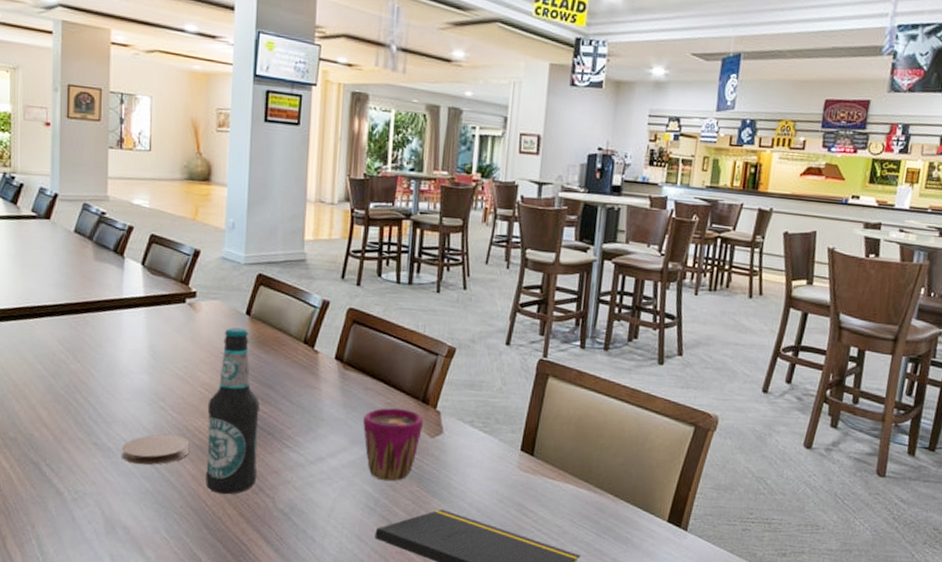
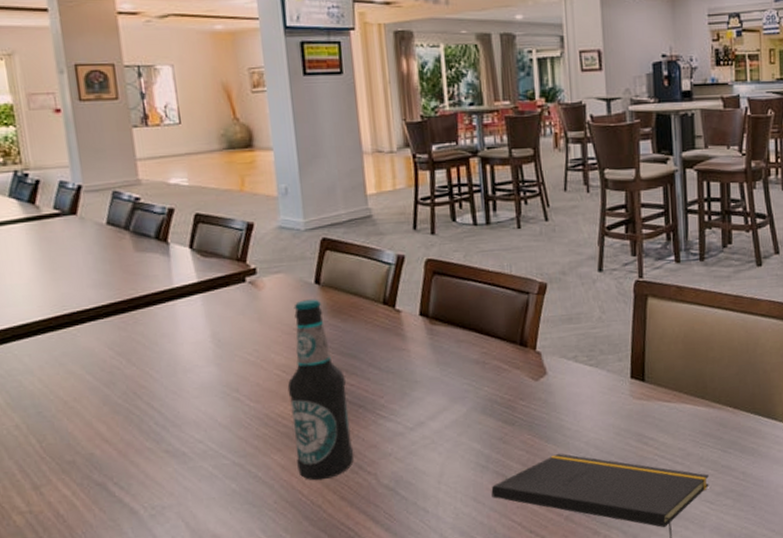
coaster: present [121,434,190,466] -> none [197,426,275,466]
cup: present [363,408,423,482] -> none [460,356,525,435]

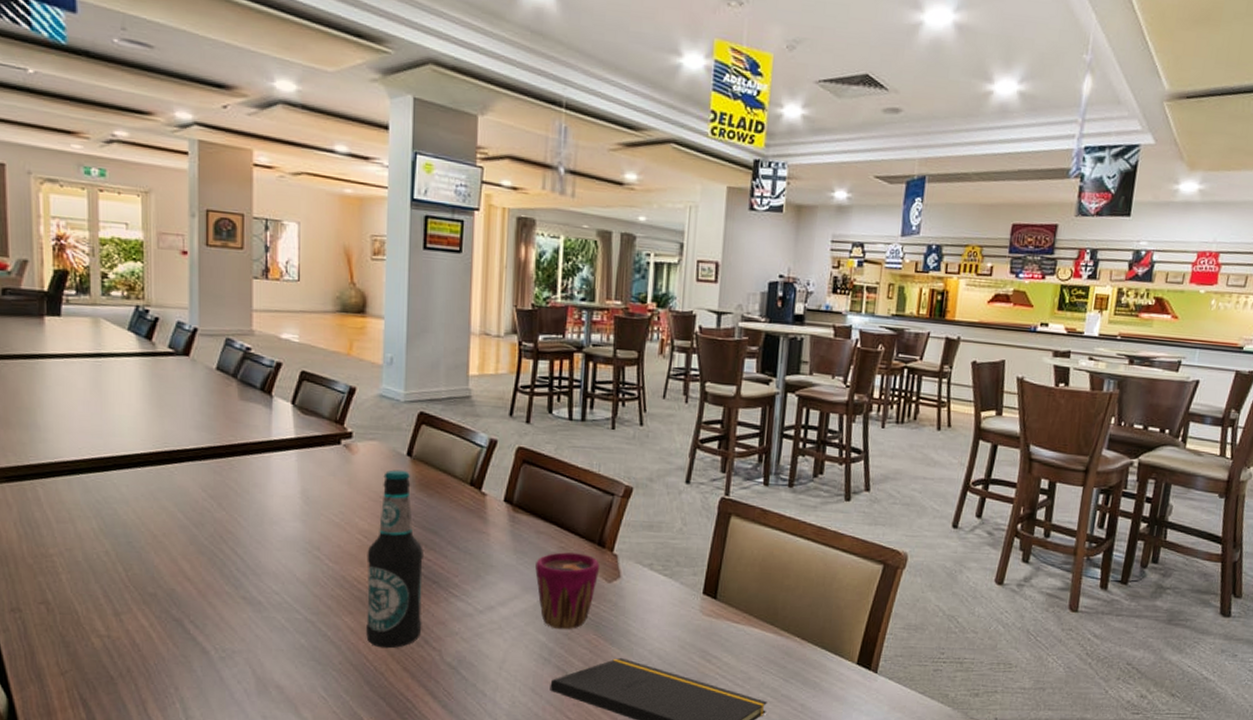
cup: none [460,356,525,435] -> present [535,552,599,630]

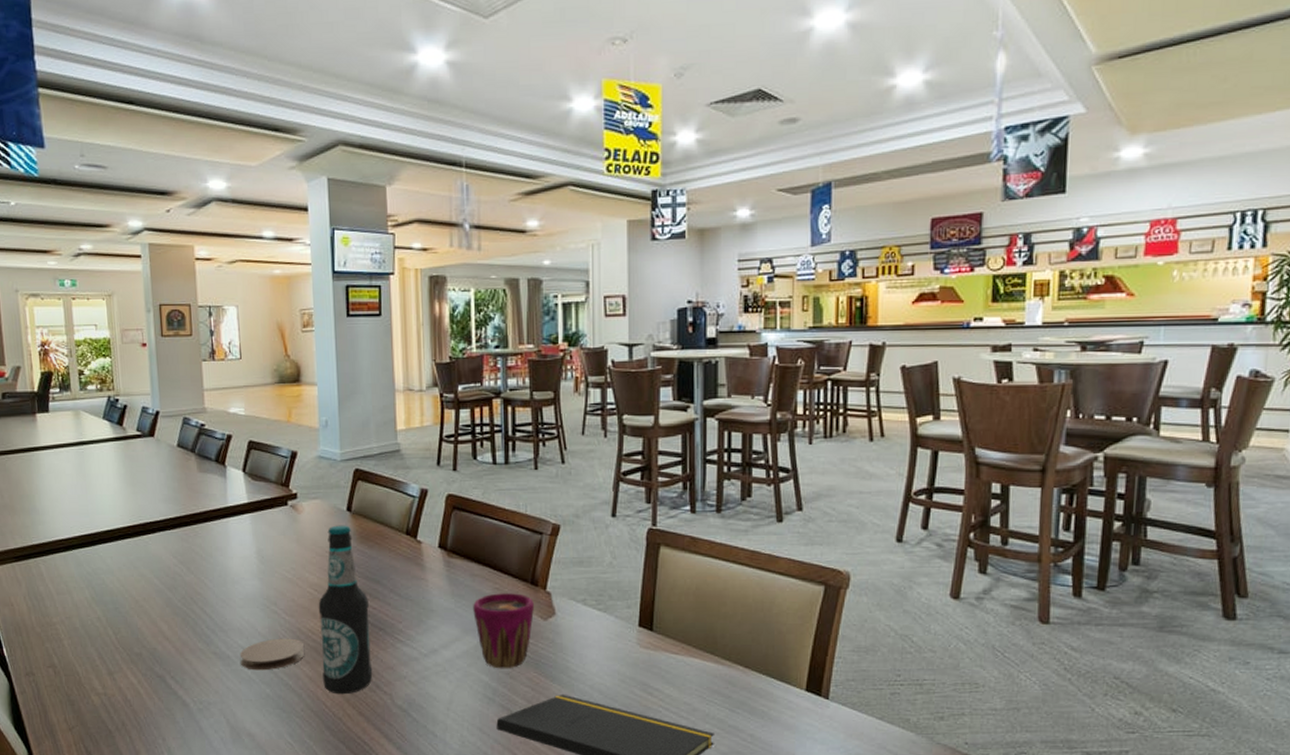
coaster: none [273,585,348,620] -> present [239,638,305,671]

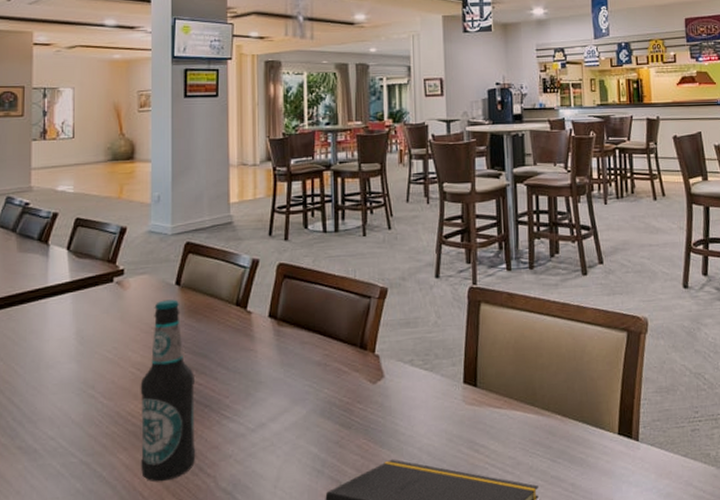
coaster: present [239,638,305,671] -> none [48,424,123,464]
cup: present [473,593,534,669] -> none [302,358,363,439]

